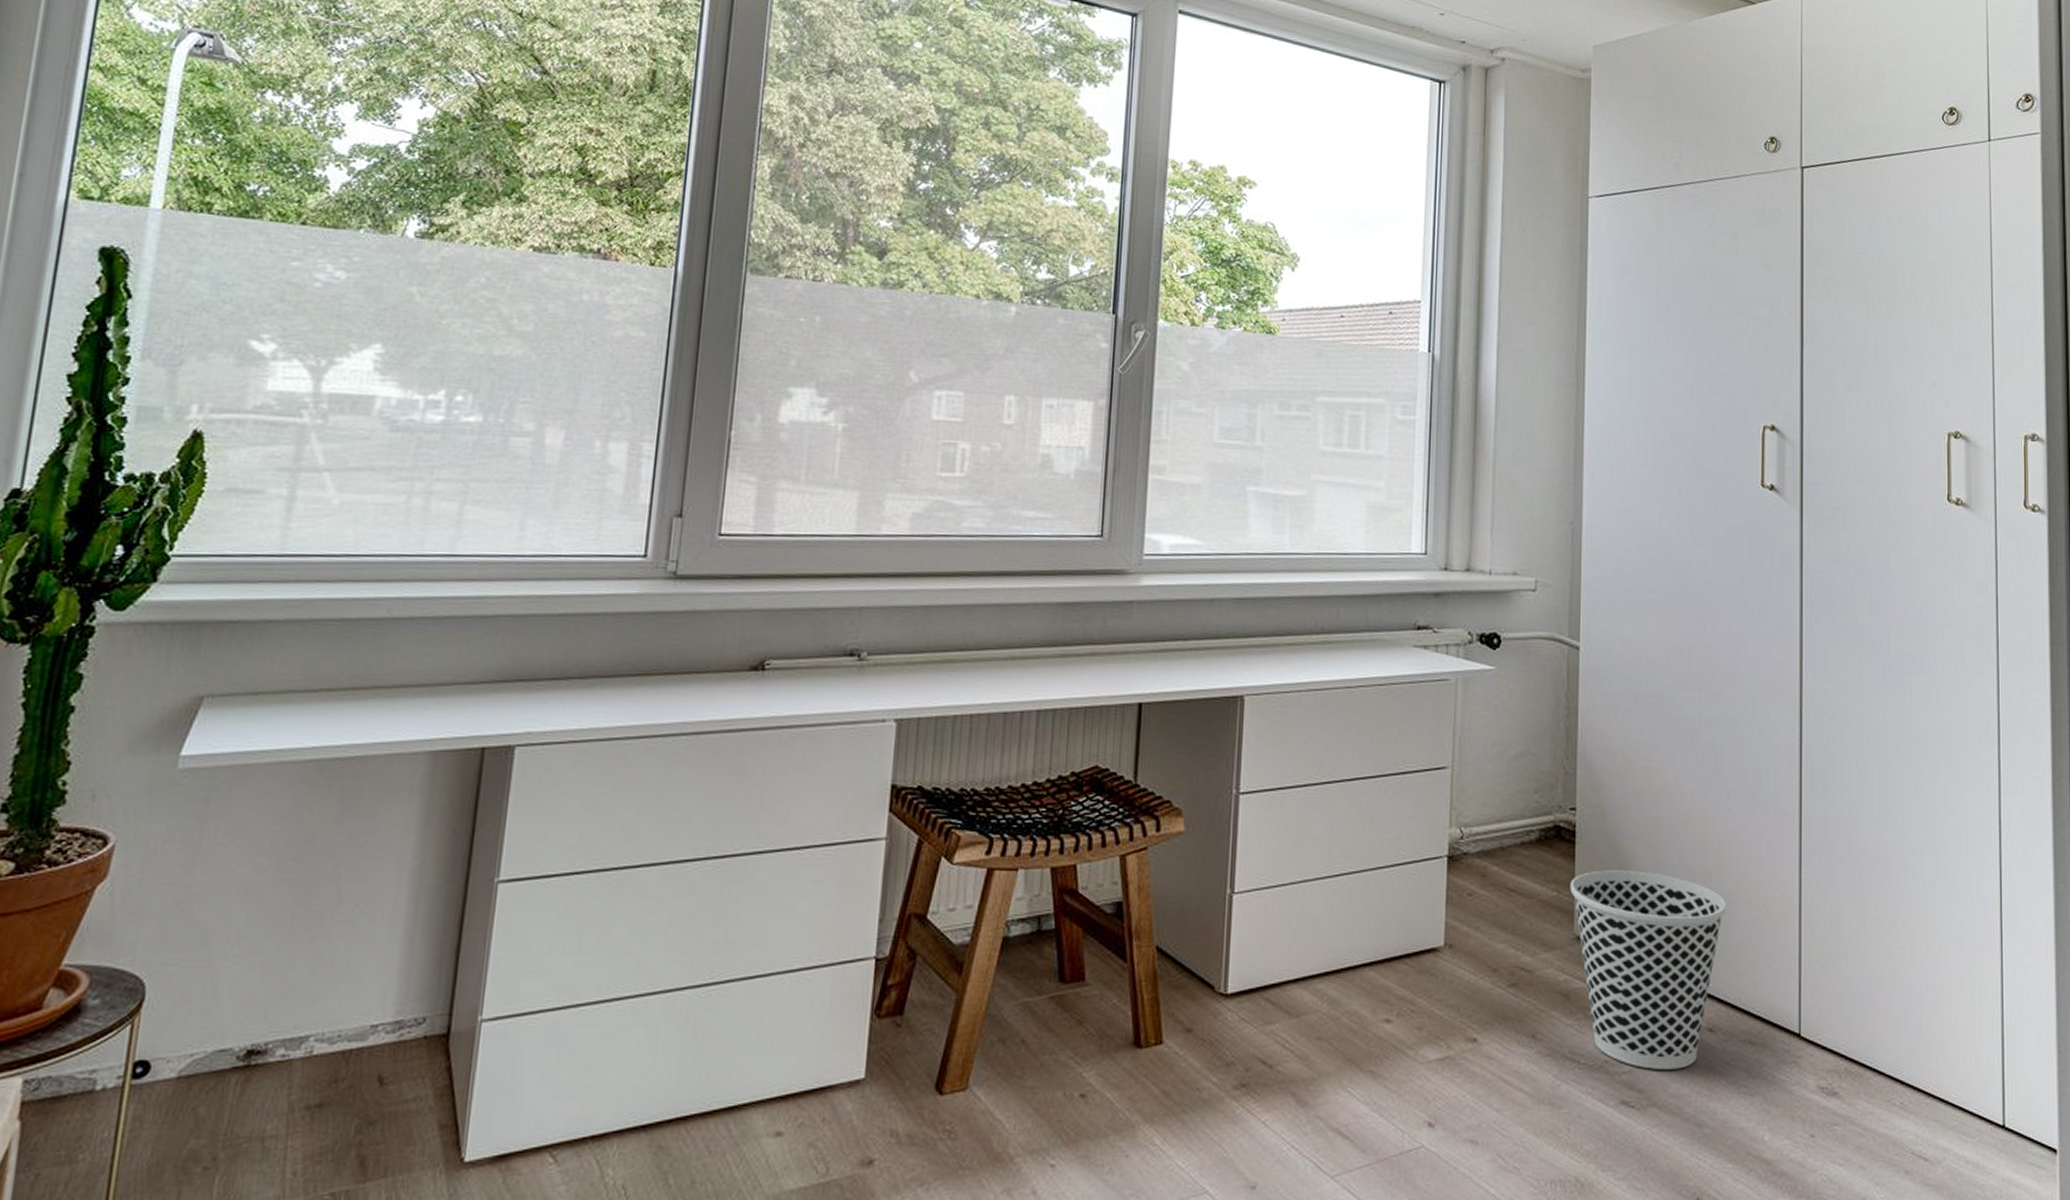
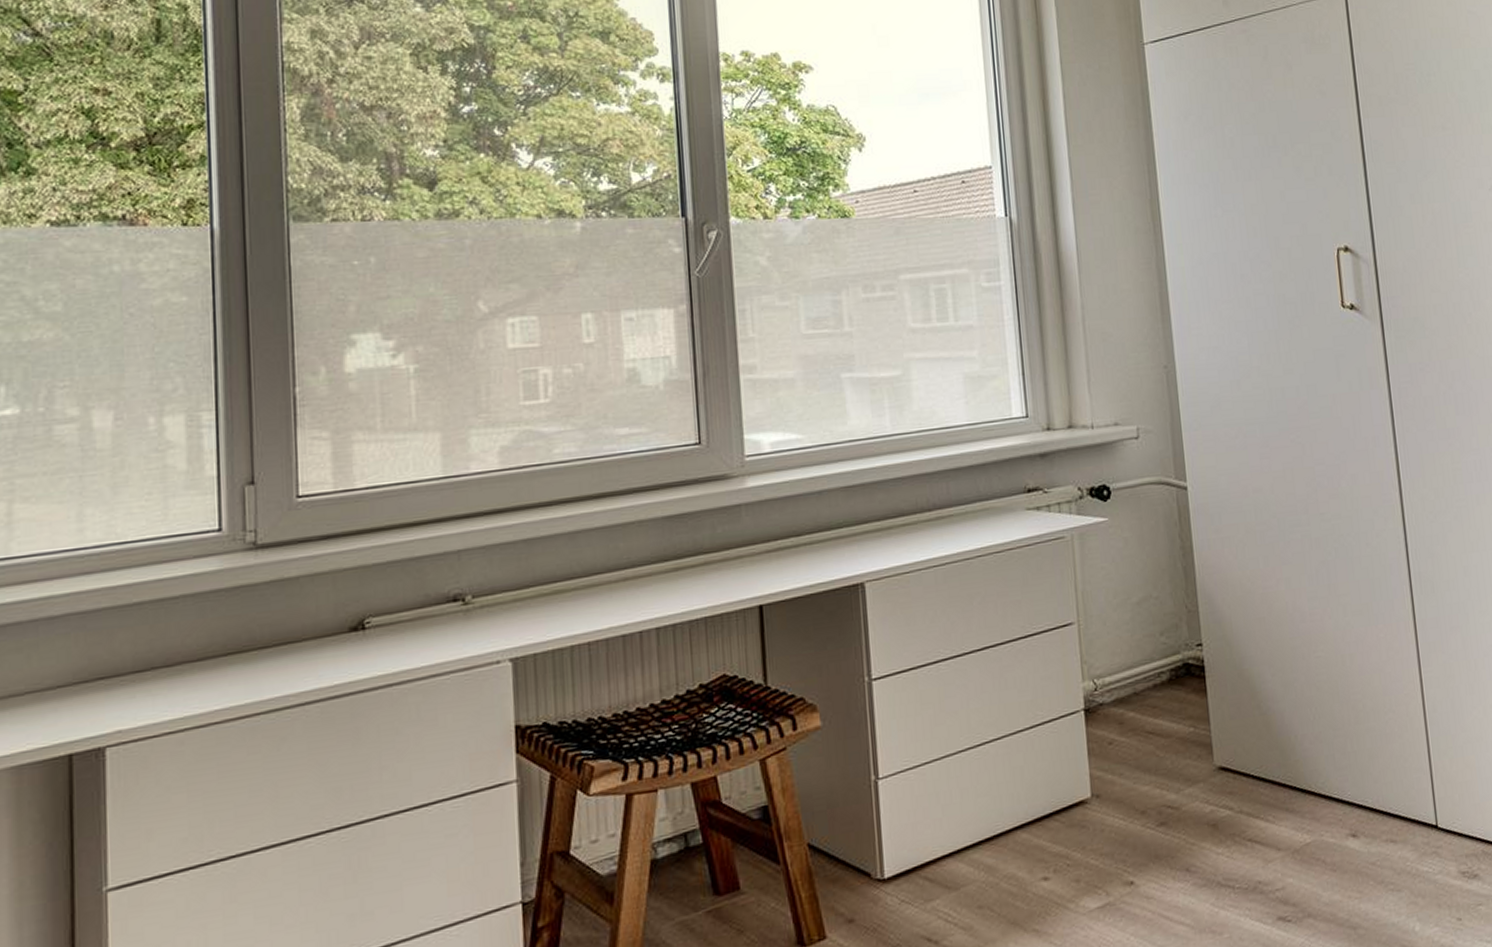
wastebasket: present [1570,870,1727,1070] -> none [1205,694,1356,883]

